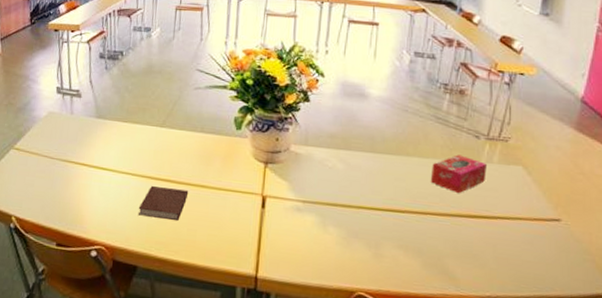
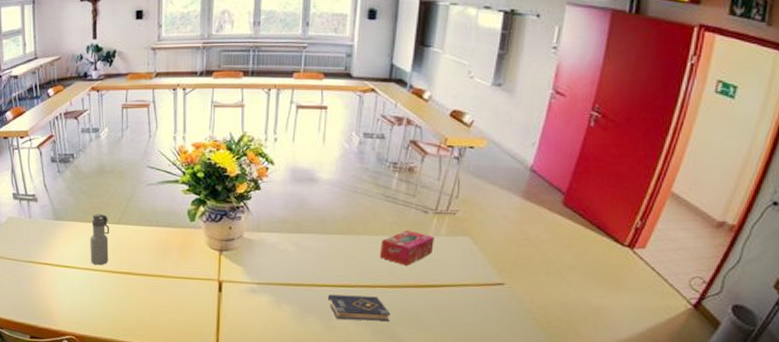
water bottle: none [129,114,152,170] -> present [90,213,109,266]
notebook: present [137,186,189,220] -> none [102,279,149,308]
book: none [376,219,442,254] -> present [327,294,391,322]

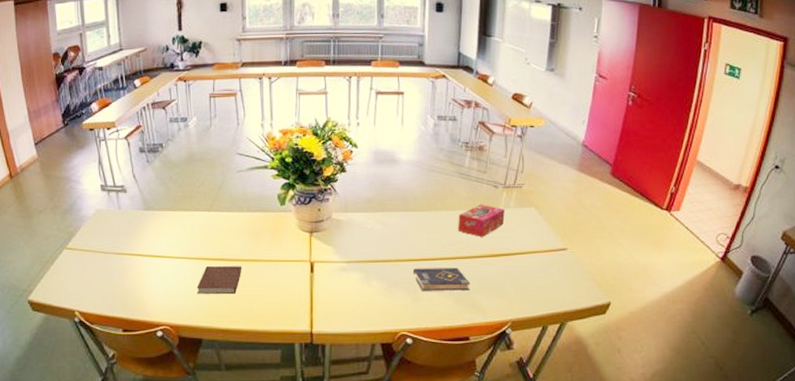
water bottle: present [90,213,109,266] -> none [182,201,201,254]
notebook: none [102,279,149,308] -> present [196,266,242,294]

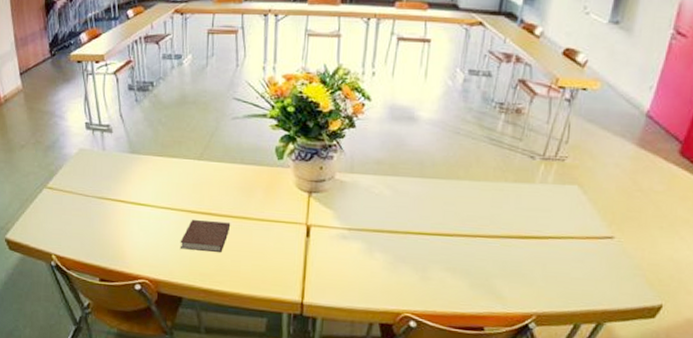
book: present [412,268,470,291] -> none [423,243,491,275]
tissue box: present [457,204,505,238] -> none [480,176,541,216]

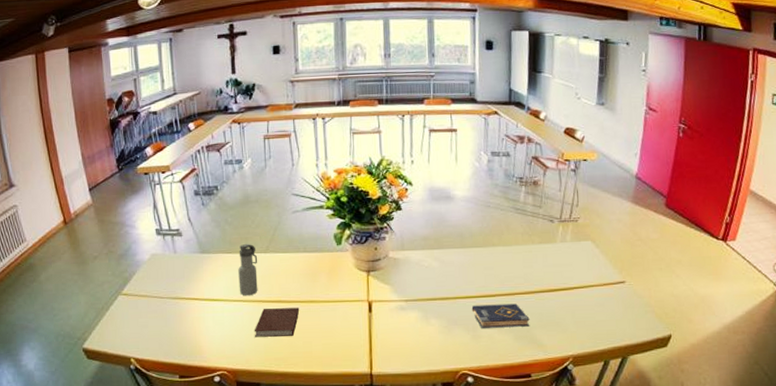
water bottle: none [167,147,189,205] -> present [238,243,258,296]
book: none [423,243,491,275] -> present [471,303,530,328]

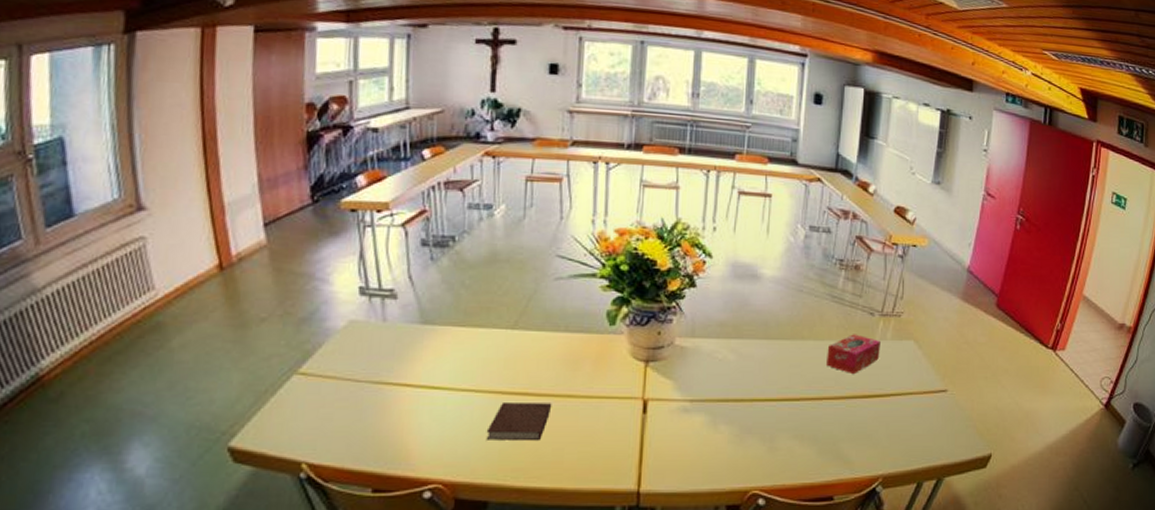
water bottle: present [238,243,258,296] -> none [471,314,500,385]
book: present [471,303,530,328] -> none [770,410,838,439]
tissue box: none [514,239,562,273] -> present [825,334,881,375]

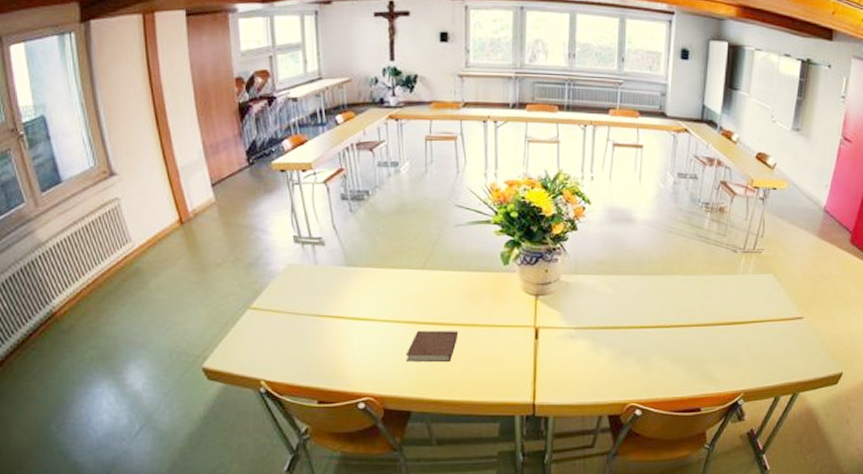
tissue box: present [825,334,881,375] -> none [693,269,743,305]

